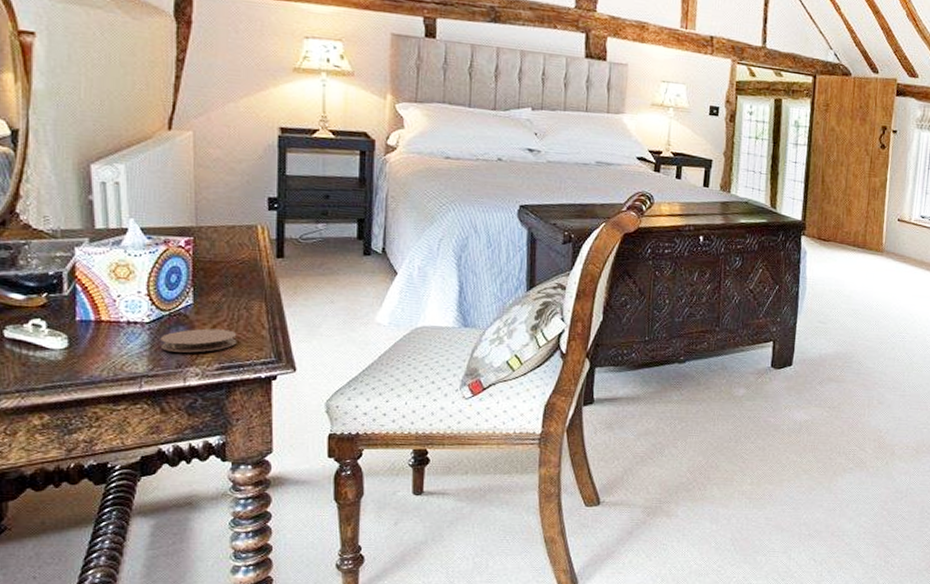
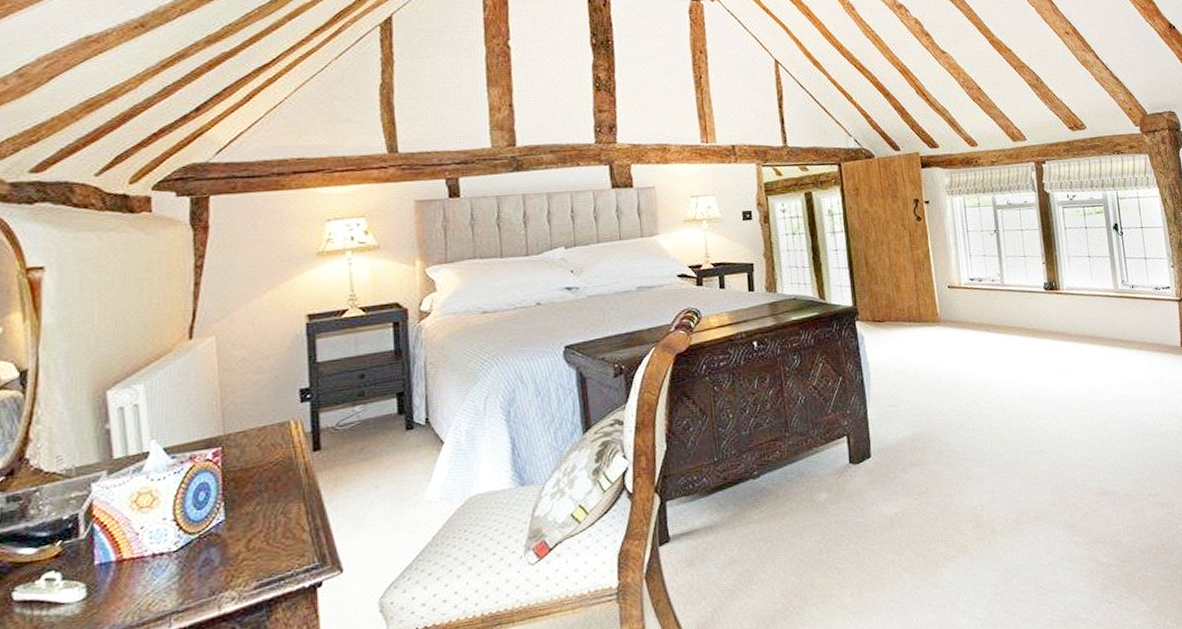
coaster: present [160,328,237,353] -> none [190,540,276,579]

